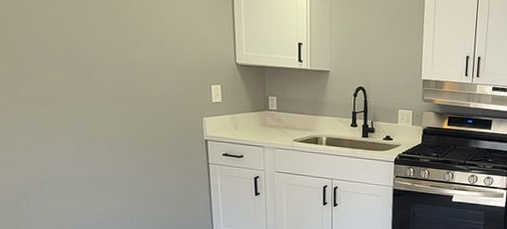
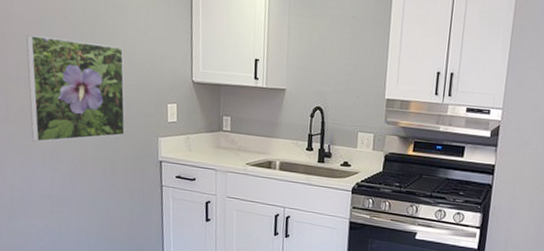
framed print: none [50,15,167,125] -> present [25,35,125,142]

